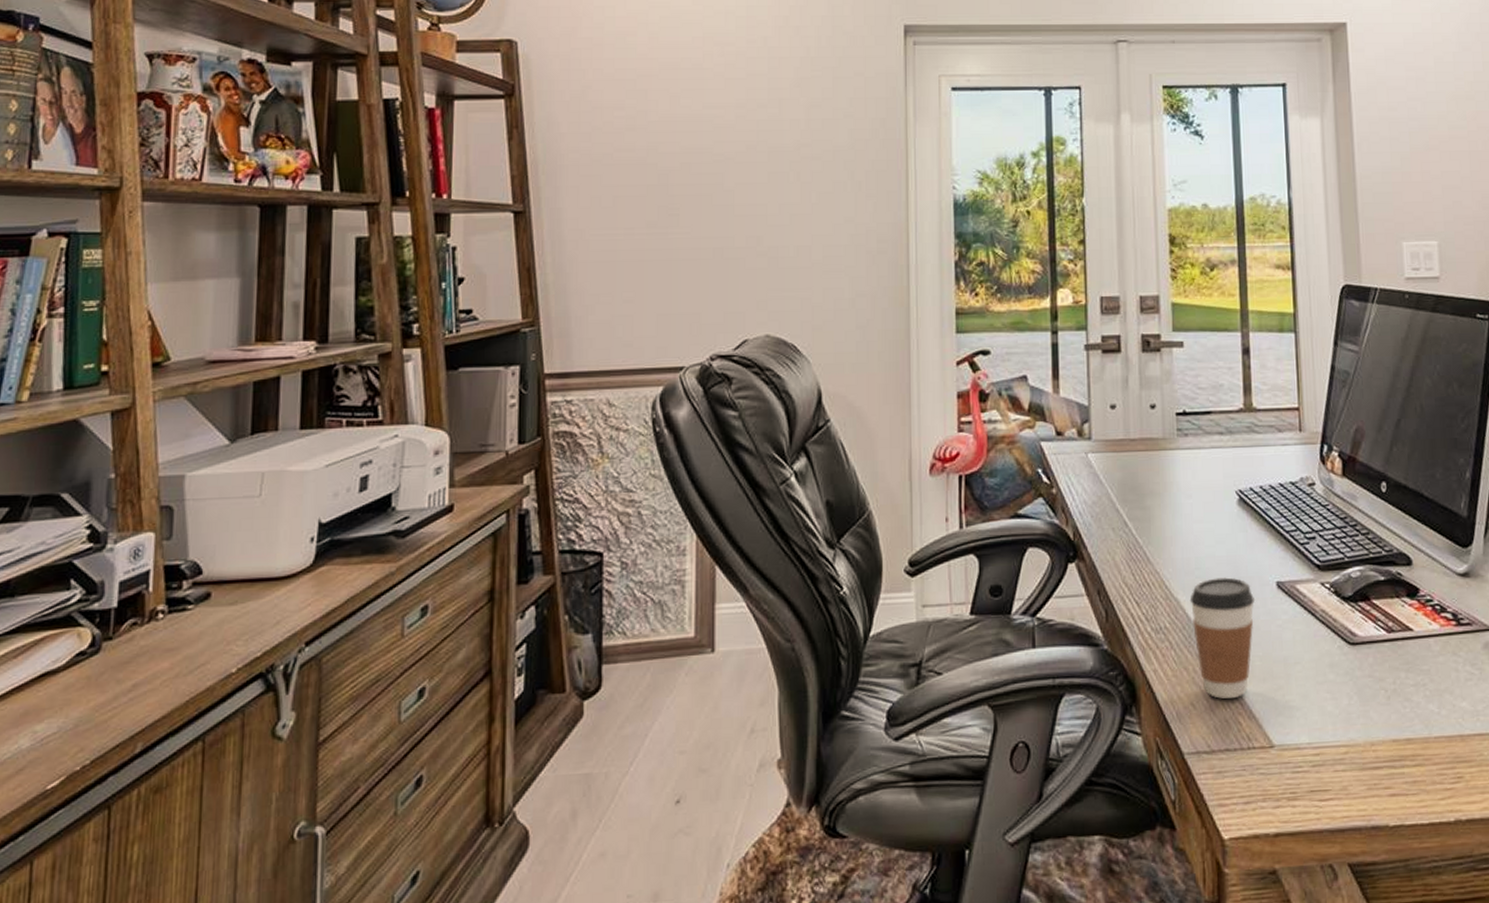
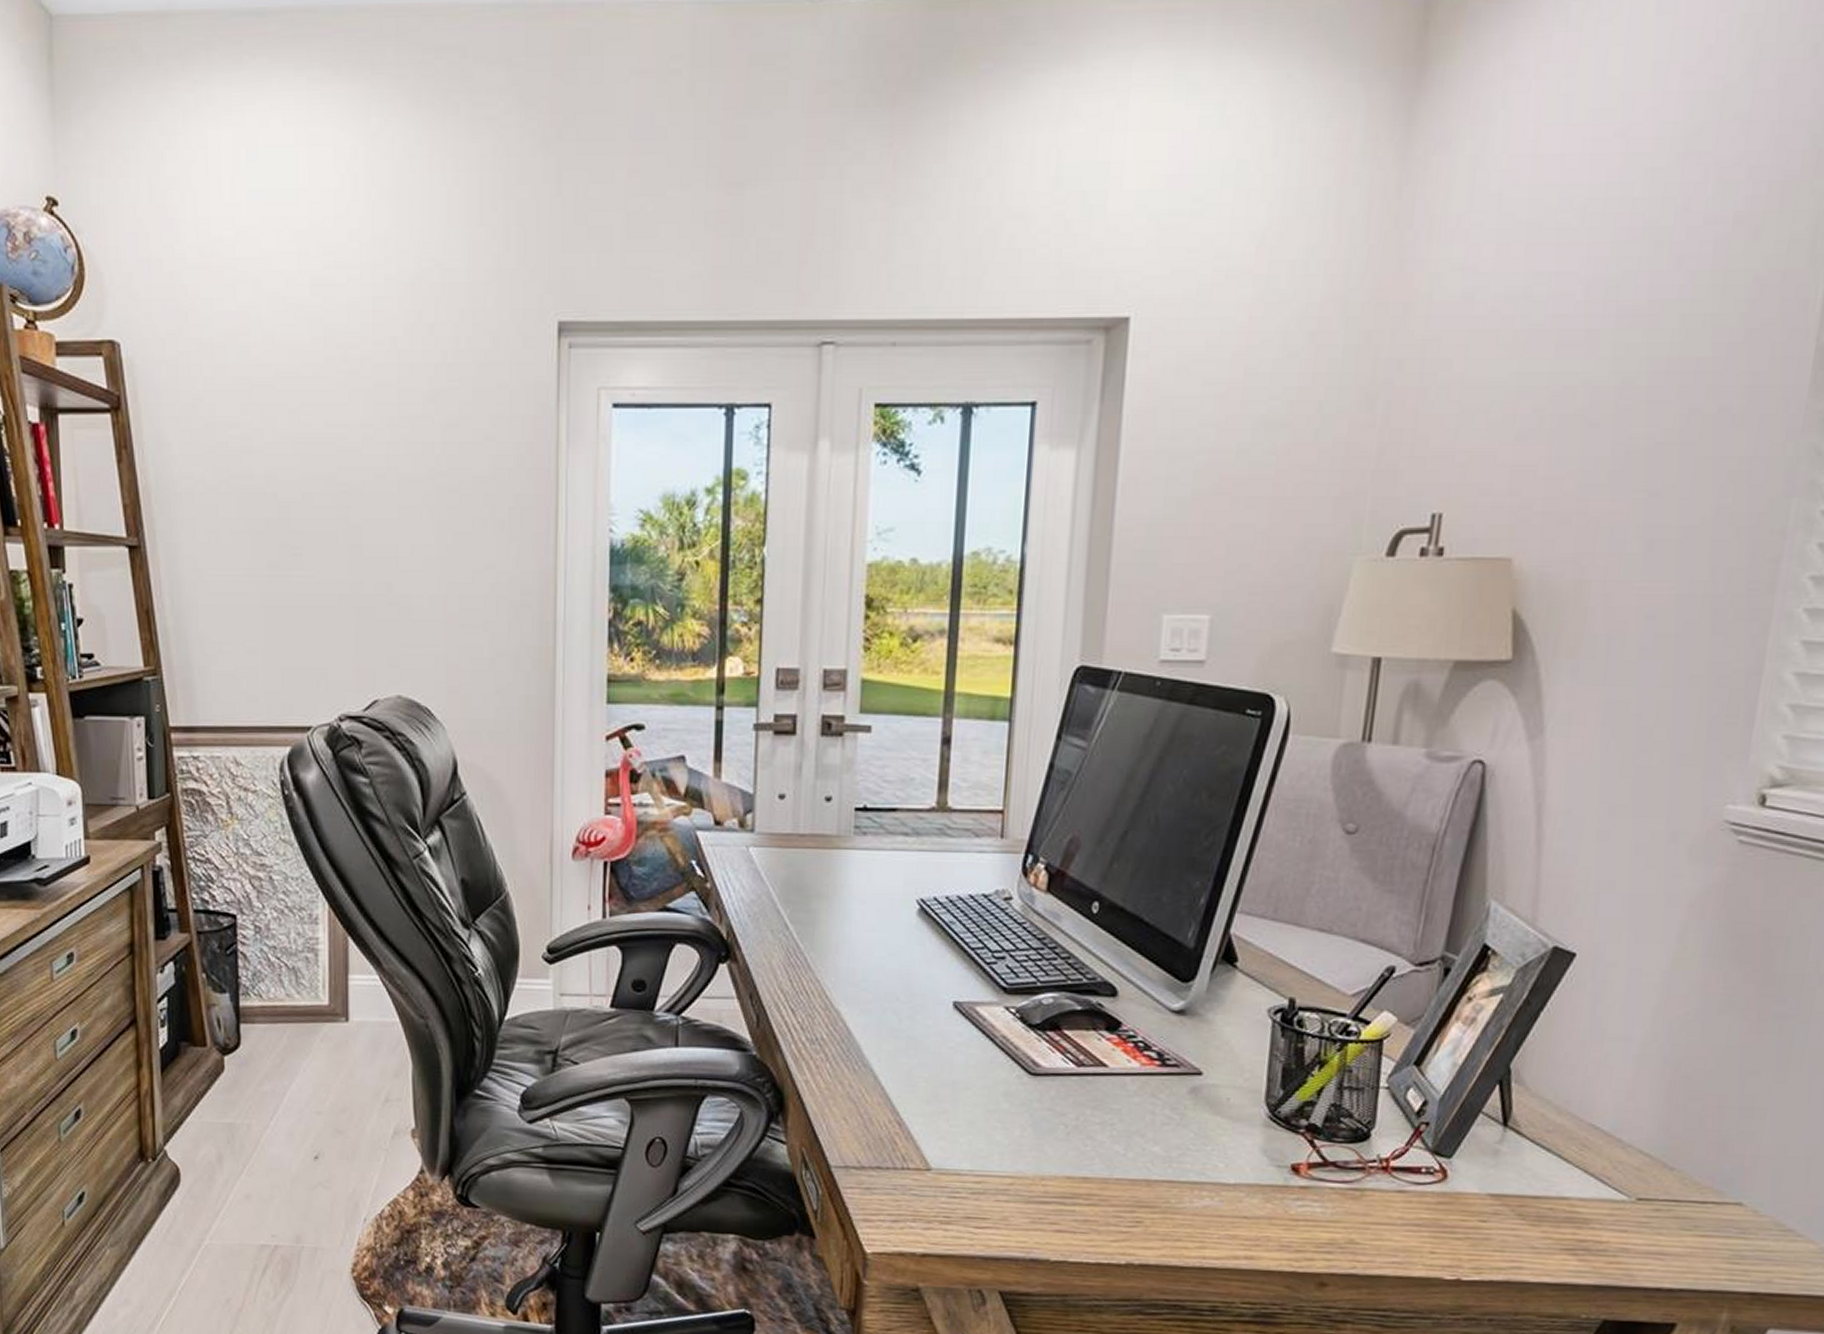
coffee cup: present [1189,577,1254,699] -> none [851,992,926,1117]

